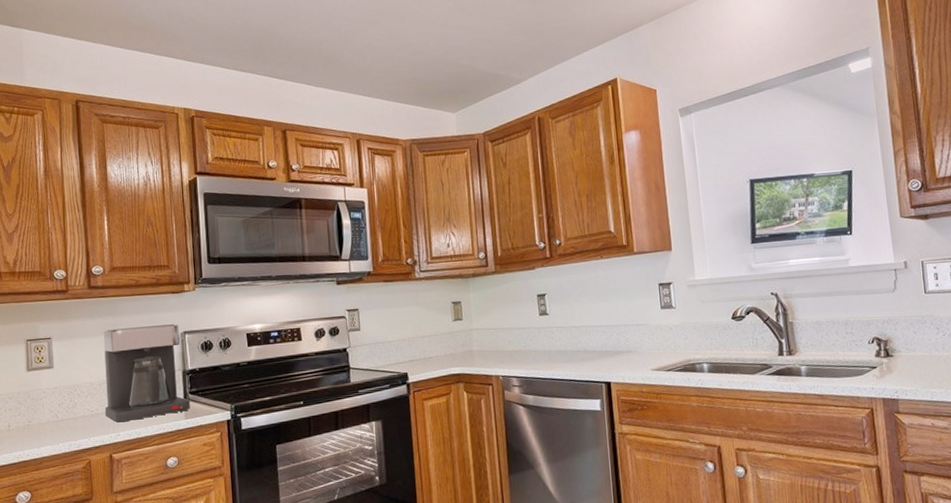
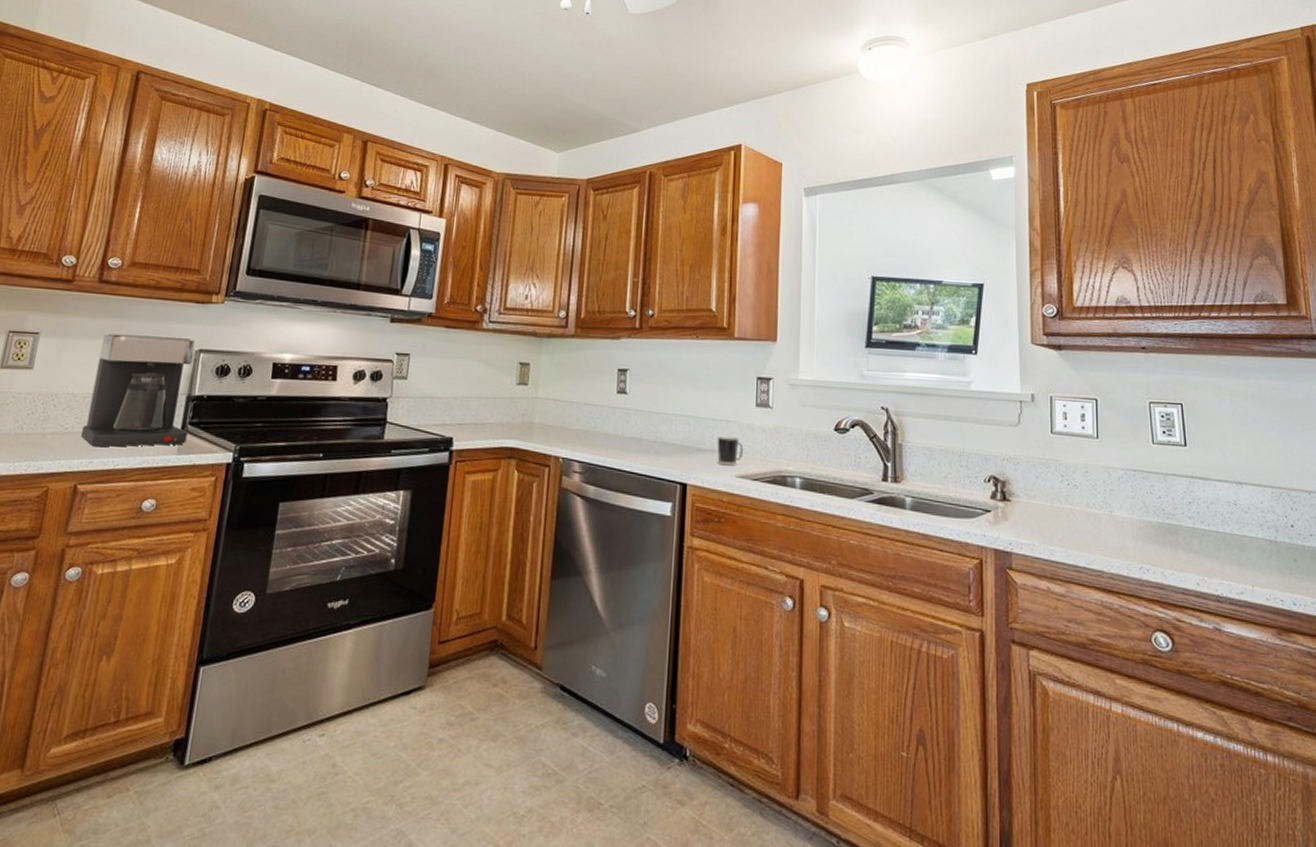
mug: none [631,337,656,363] -> present [717,436,744,466]

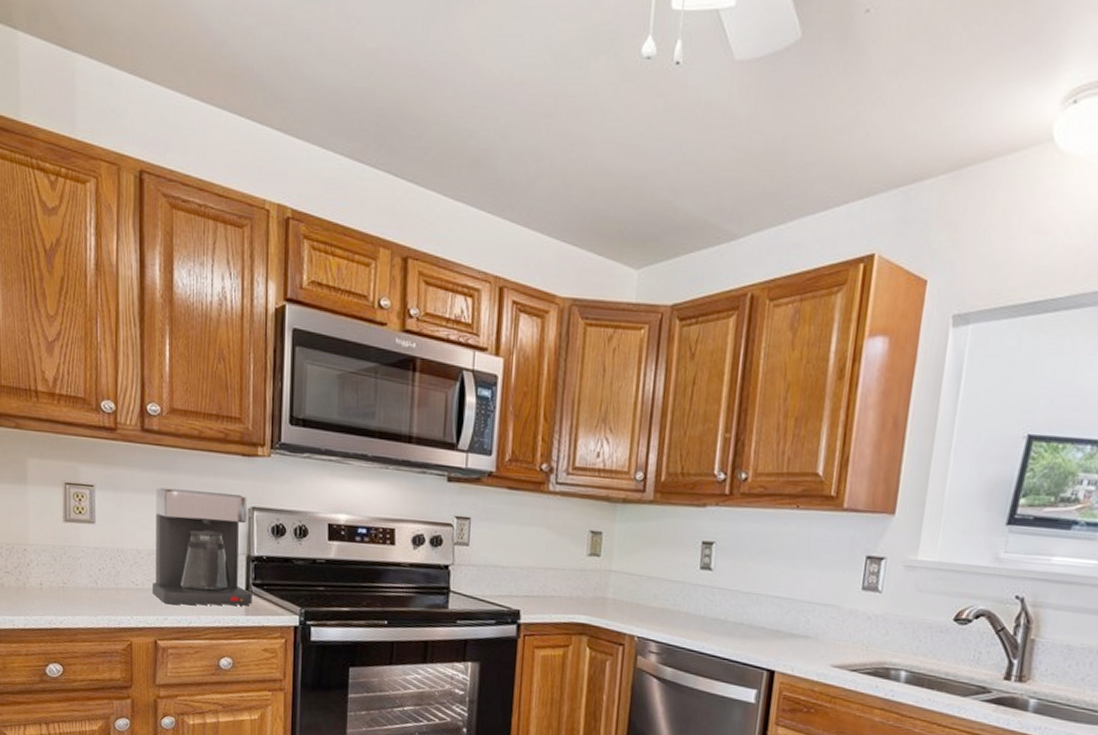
mug: present [717,436,744,466] -> none [811,622,843,655]

